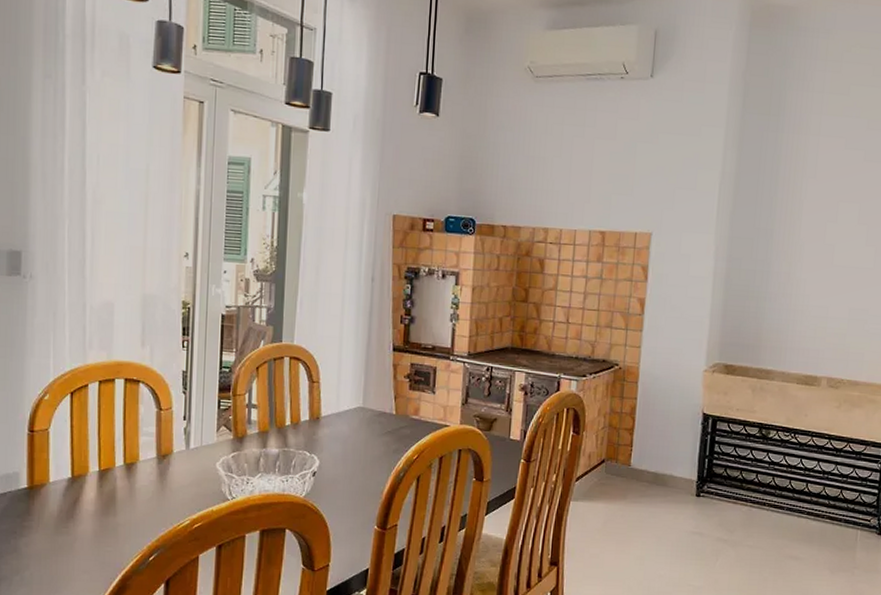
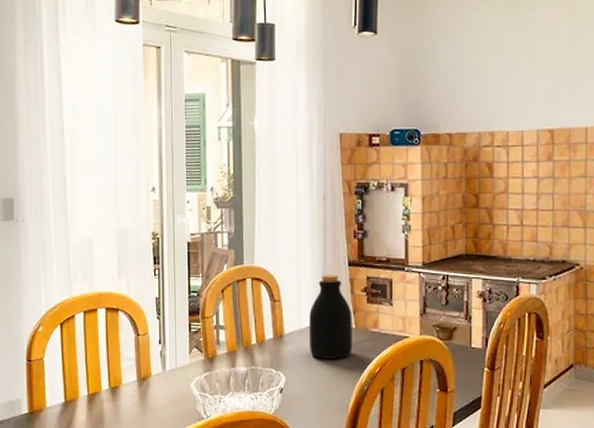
bottle: none [347,358,393,445] -> present [309,275,352,359]

